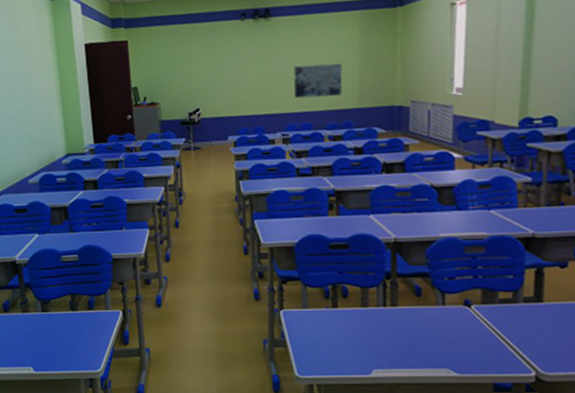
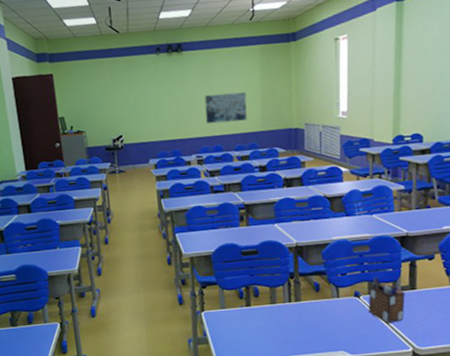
desk organizer: none [481,283,529,340] -> present [368,276,405,323]

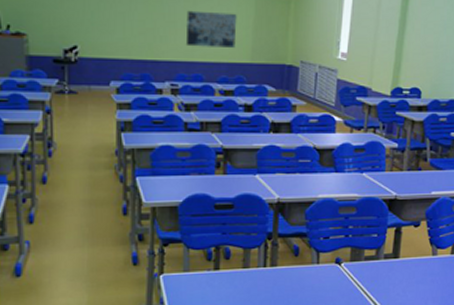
desk organizer: present [368,276,405,323] -> none [348,241,387,294]

